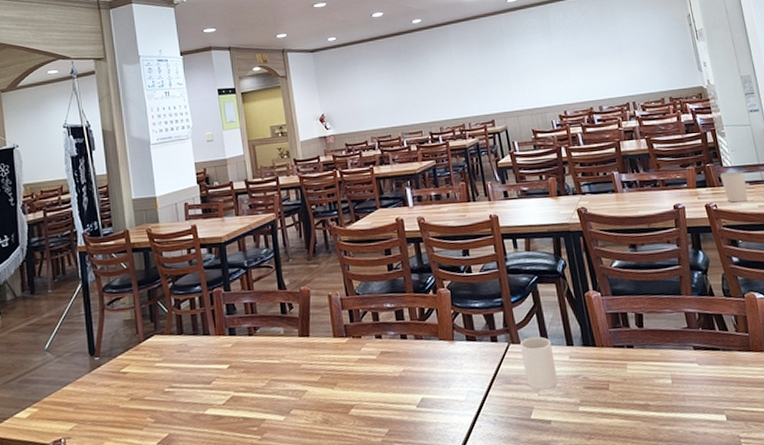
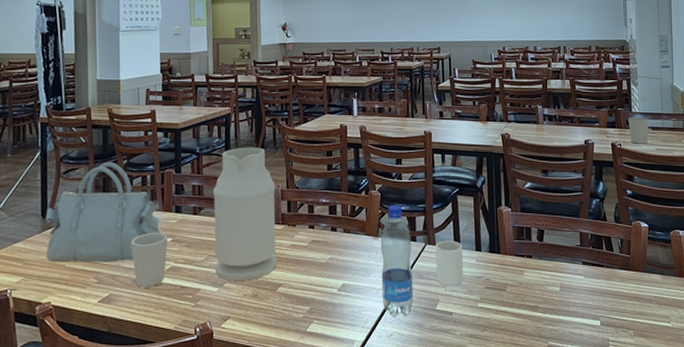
shoulder bag: none [93,287,216,405] -> present [45,162,161,263]
cup: none [185,359,226,425] -> present [131,232,168,289]
water jug: none [267,253,346,407] -> present [213,147,278,281]
bottle: none [456,301,505,433] -> present [380,204,414,318]

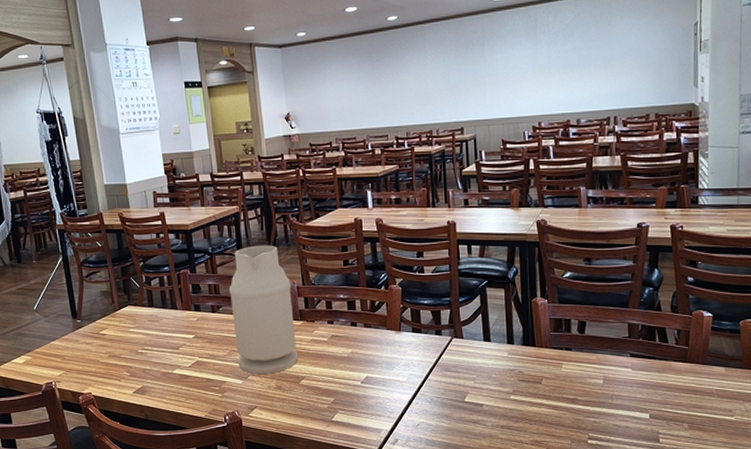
shoulder bag: present [45,162,161,263] -> none [75,265,183,358]
cup: present [131,232,168,289] -> none [156,329,192,382]
bottle: present [380,204,414,318] -> none [403,298,441,409]
cup: present [435,240,464,286] -> none [462,334,495,379]
cup: present [627,117,652,144] -> none [692,194,723,225]

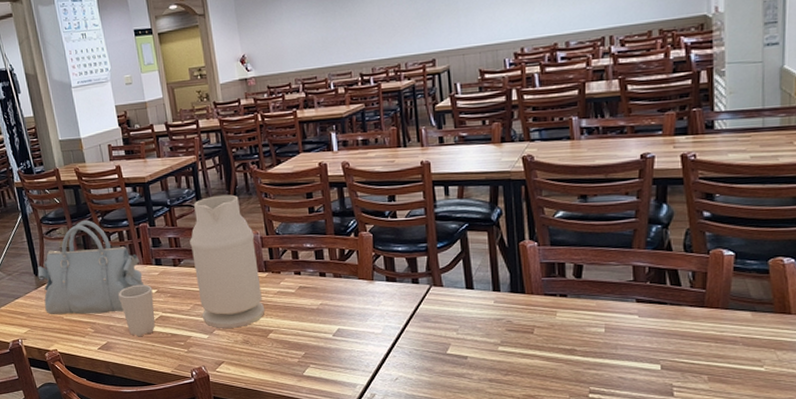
shoulder bag: none [75,265,183,358] -> present [37,220,145,315]
cup: none [156,329,192,382] -> present [118,284,155,337]

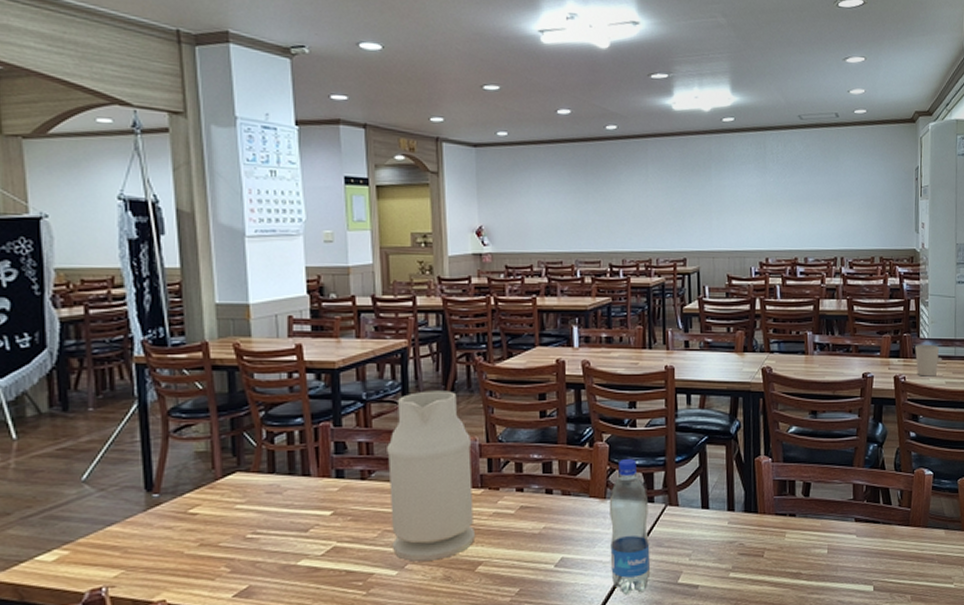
shoulder bag: present [37,220,145,315] -> none [150,415,316,550]
cup: present [118,284,155,337] -> none [275,503,327,577]
bottle: none [376,245,420,362] -> present [609,458,651,595]
cup: none [707,117,745,153] -> present [914,344,942,377]

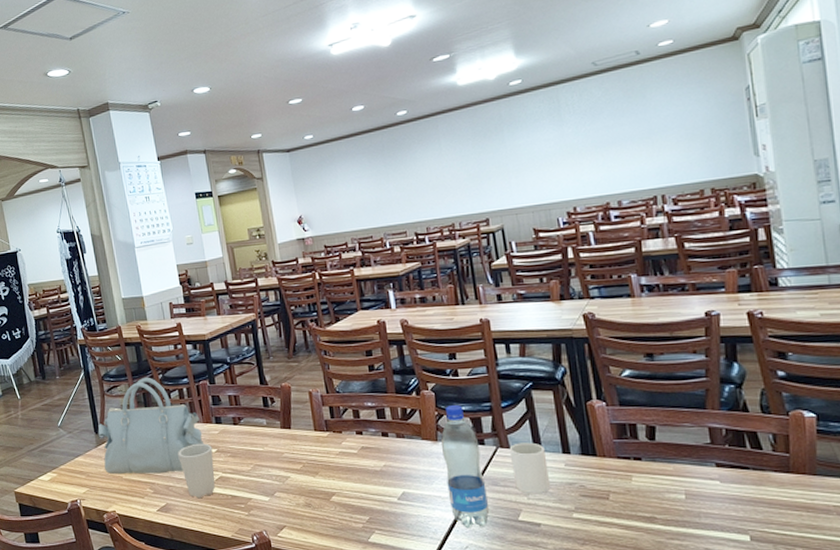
shoulder bag: none [150,415,316,550] -> present [98,378,205,475]
cup: none [275,503,327,577] -> present [178,443,215,499]
water jug: present [387,390,476,561] -> none [250,352,327,490]
cup: none [677,499,713,555] -> present [509,442,551,494]
cup: present [914,344,942,377] -> none [770,274,811,310]

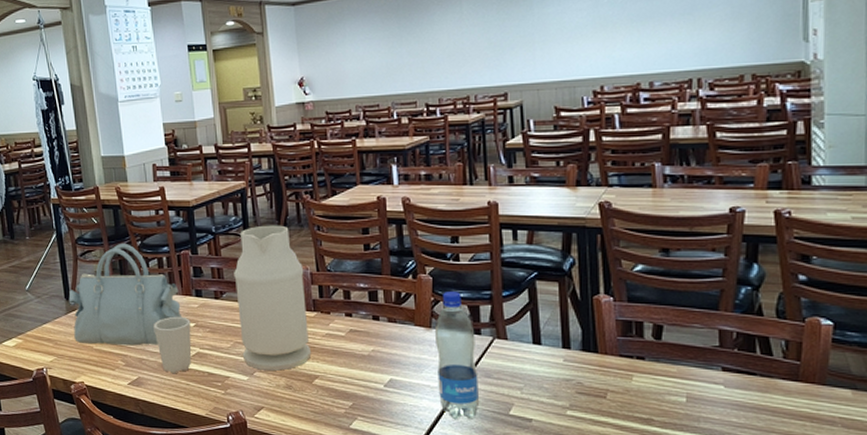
water jug: none [250,352,327,490] -> present [234,225,312,371]
cup: present [509,442,551,494] -> none [506,334,547,389]

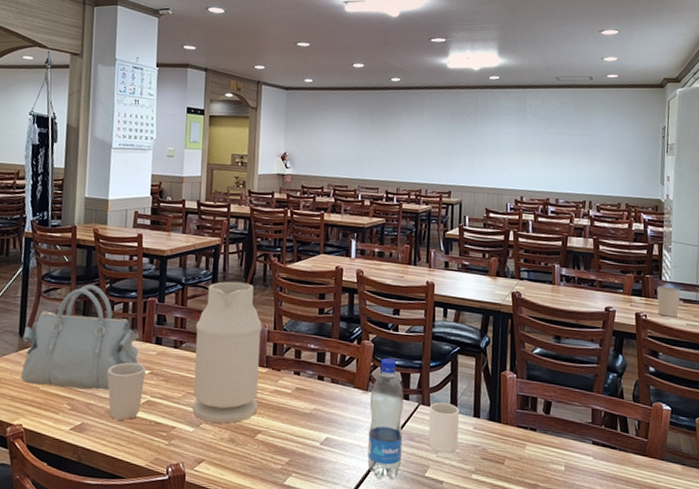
cup: none [506,334,547,389] -> present [428,402,460,453]
cup: none [803,172,846,211] -> present [656,286,683,318]

